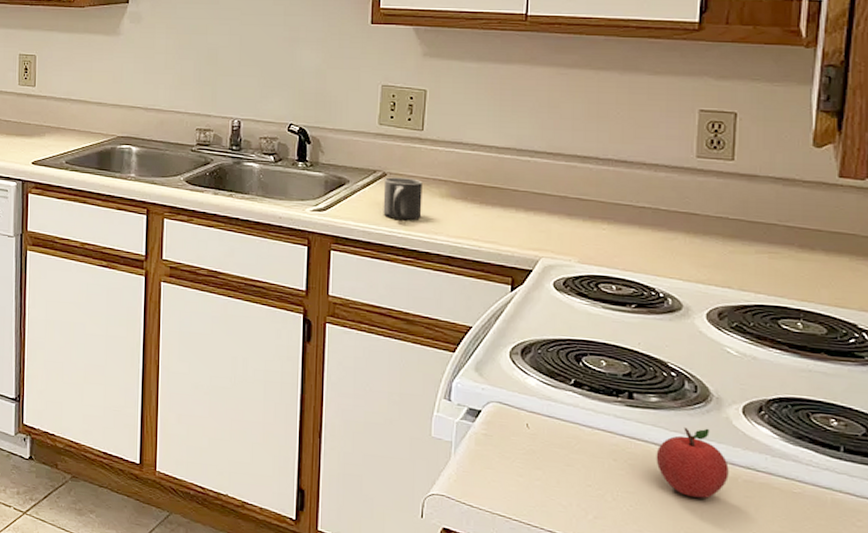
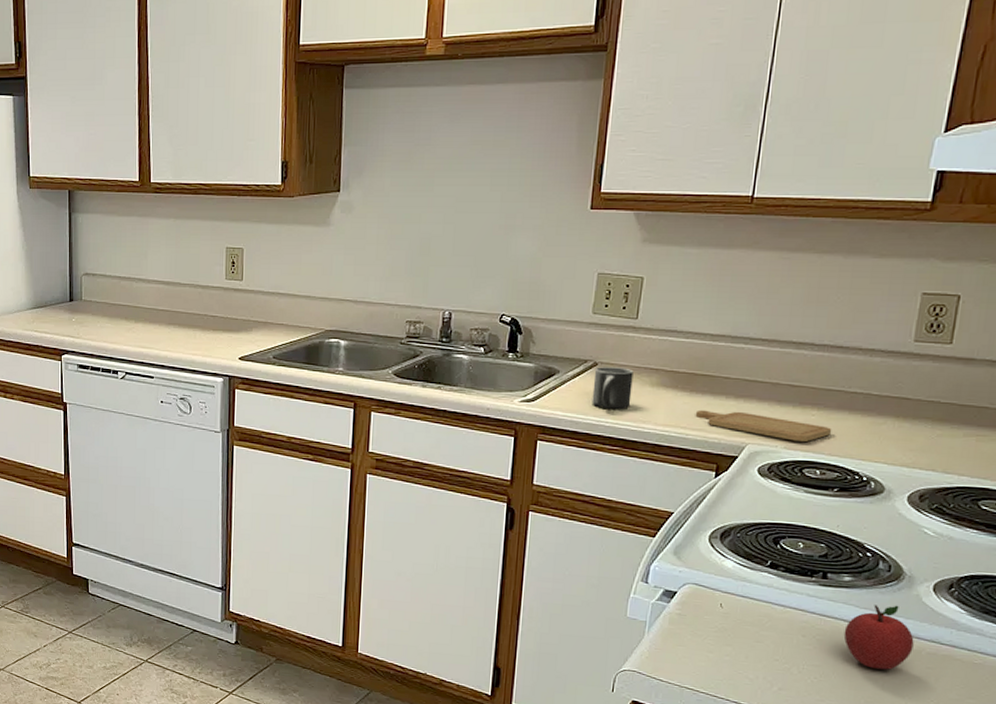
chopping board: none [486,222,624,256] -> present [695,410,832,441]

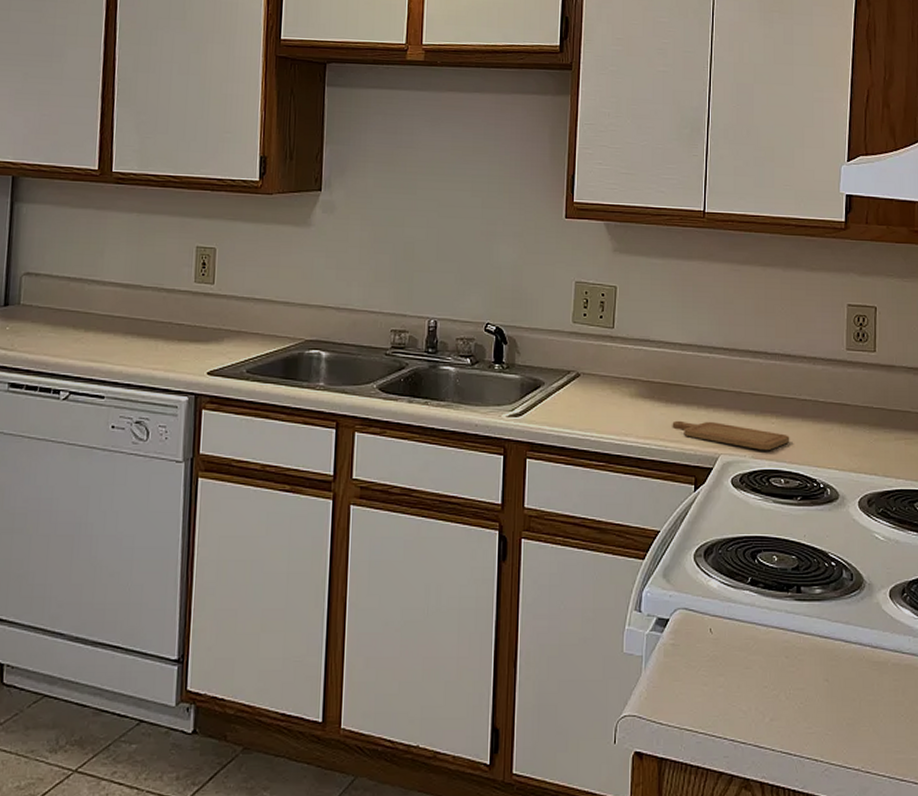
mug: present [592,367,634,410] -> none [577,378,614,423]
apple: present [843,604,914,670] -> none [821,615,880,686]

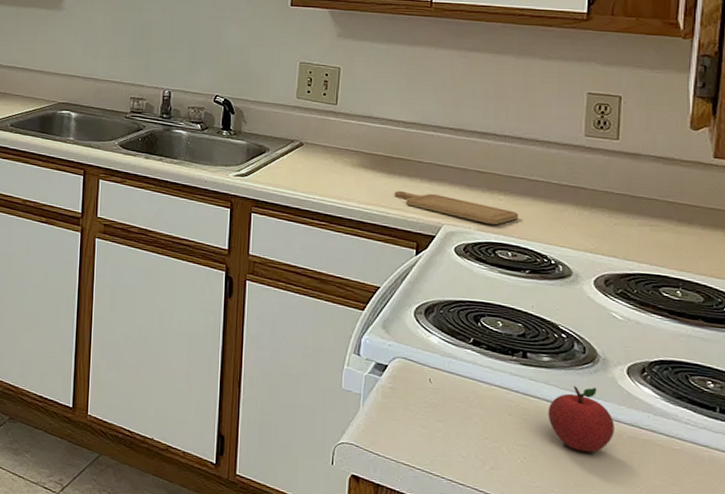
apple: none [821,615,880,686] -> present [548,386,614,453]

